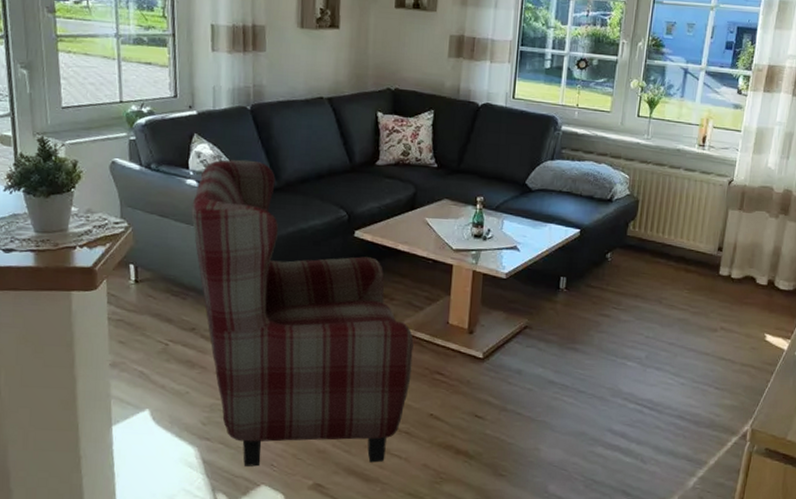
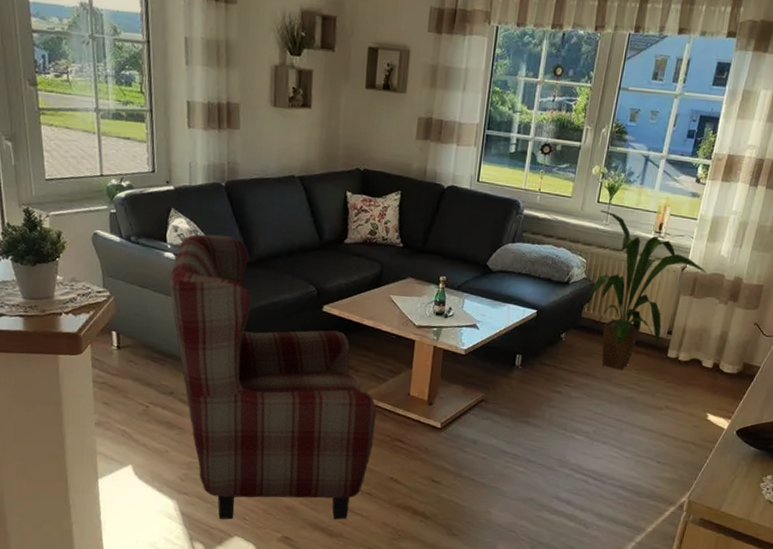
house plant: none [630,124,754,290] -> present [585,210,706,370]

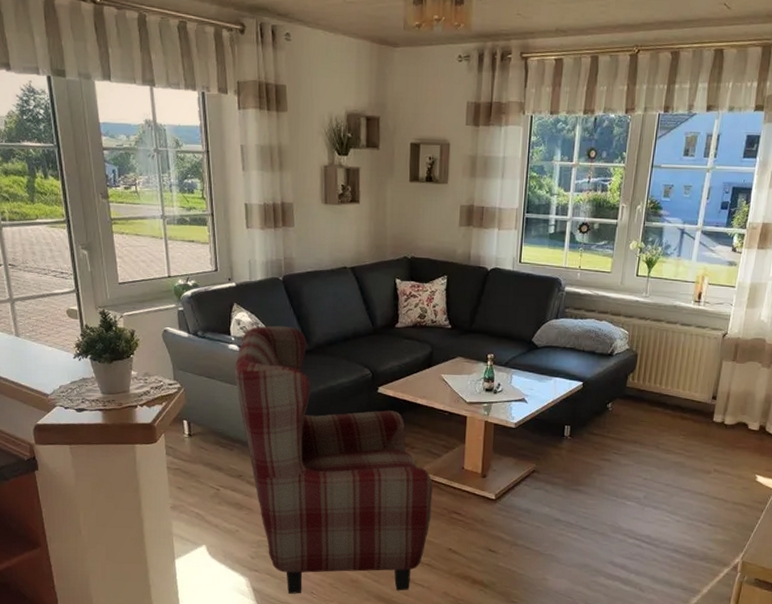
house plant: present [585,210,706,370] -> none [630,283,747,436]

